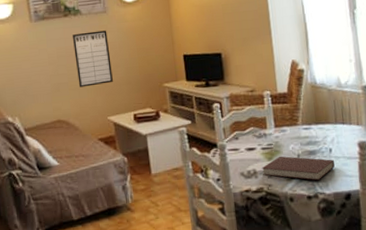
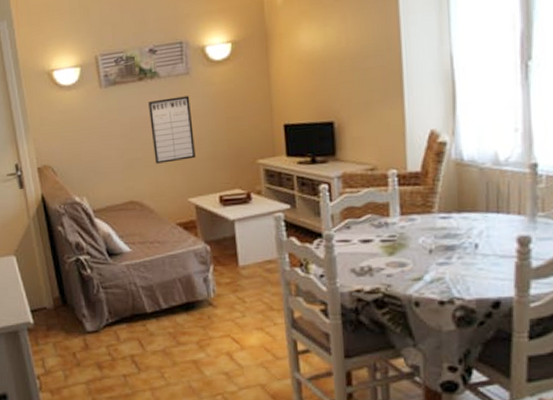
notebook: present [261,156,335,181] -> none [379,250,480,283]

